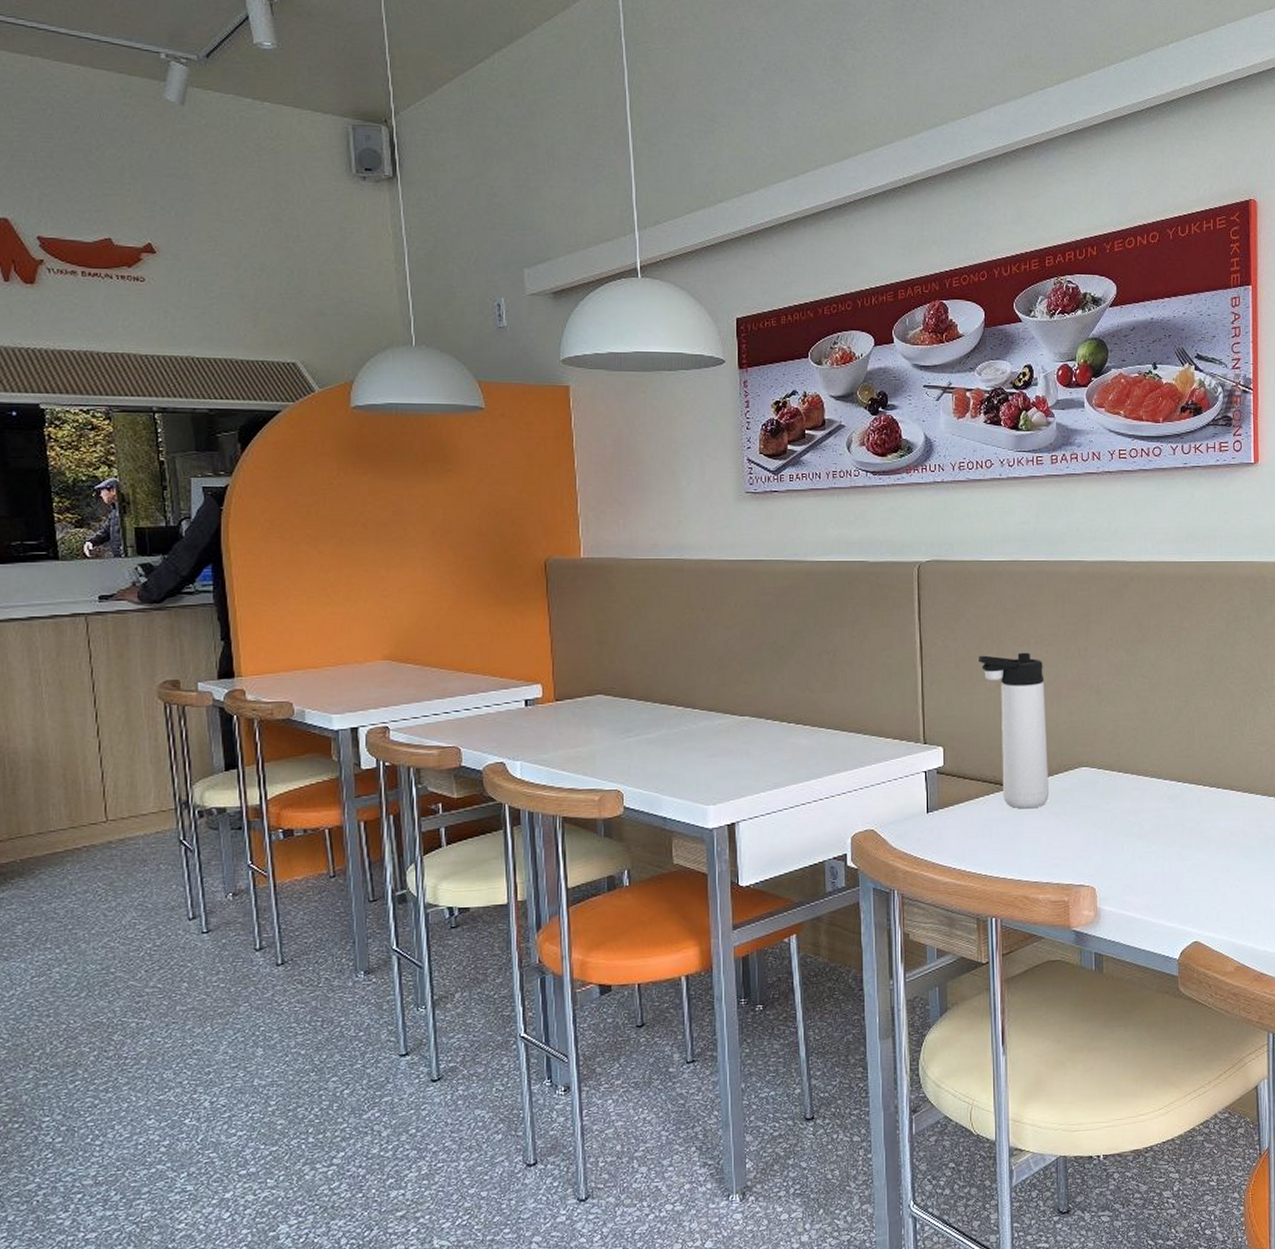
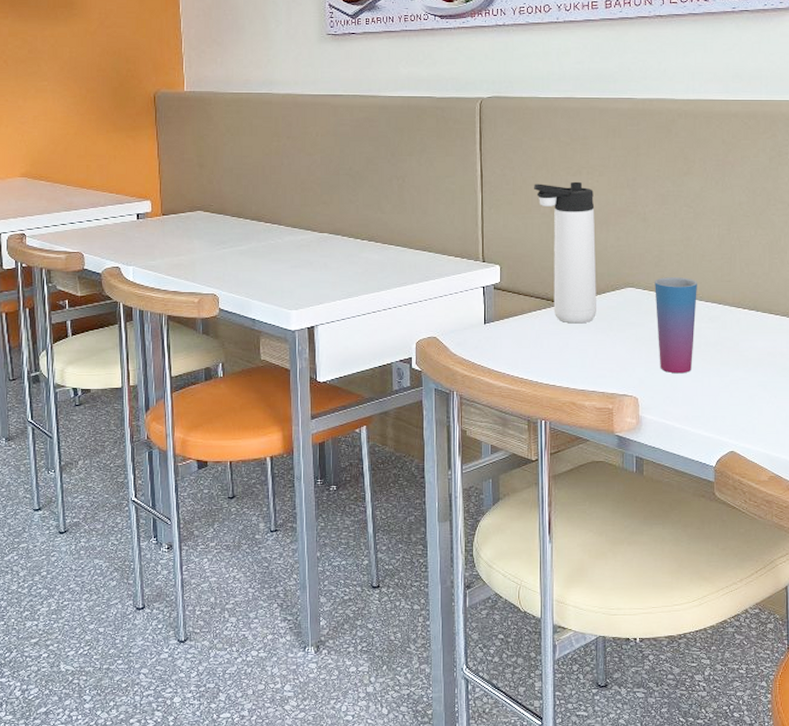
cup: none [1110,754,1155,860] -> present [655,277,697,374]

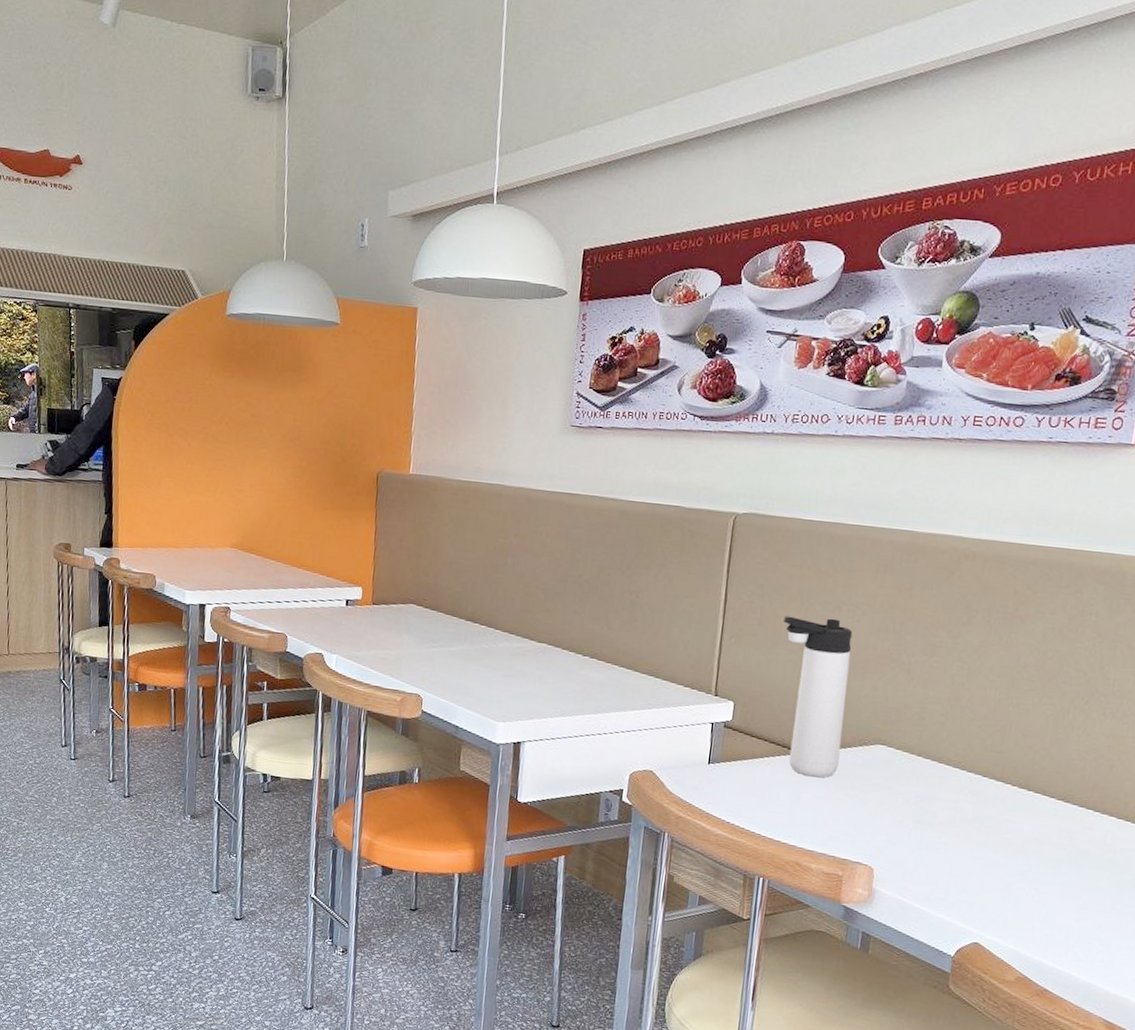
cup: present [655,277,697,374] -> none [903,738,961,849]

